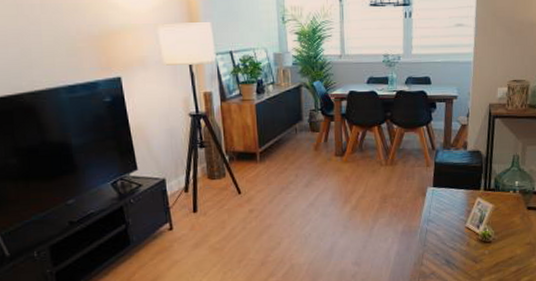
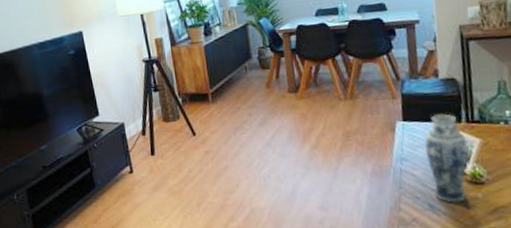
vase: none [448,182,483,259] -> present [424,114,469,203]

